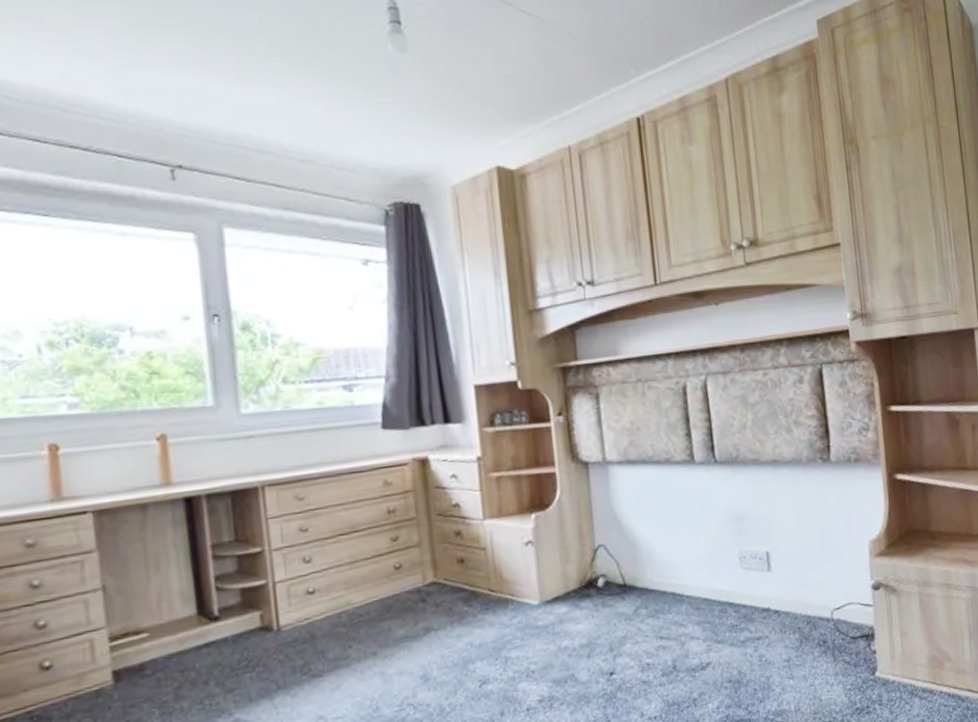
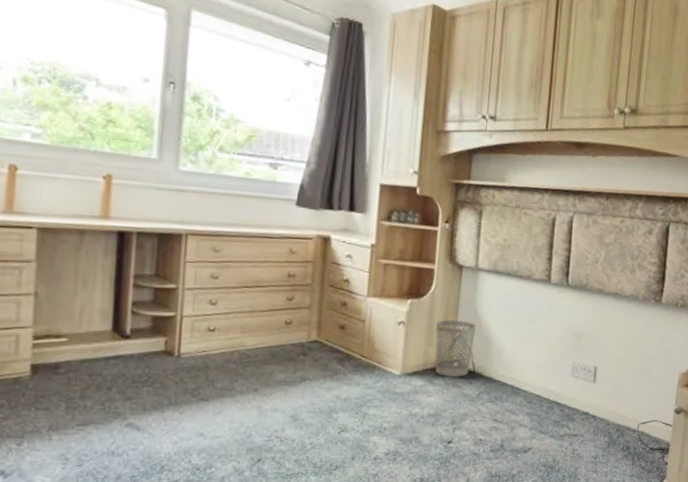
wastebasket: none [569,526,619,597] -> present [435,319,477,377]

